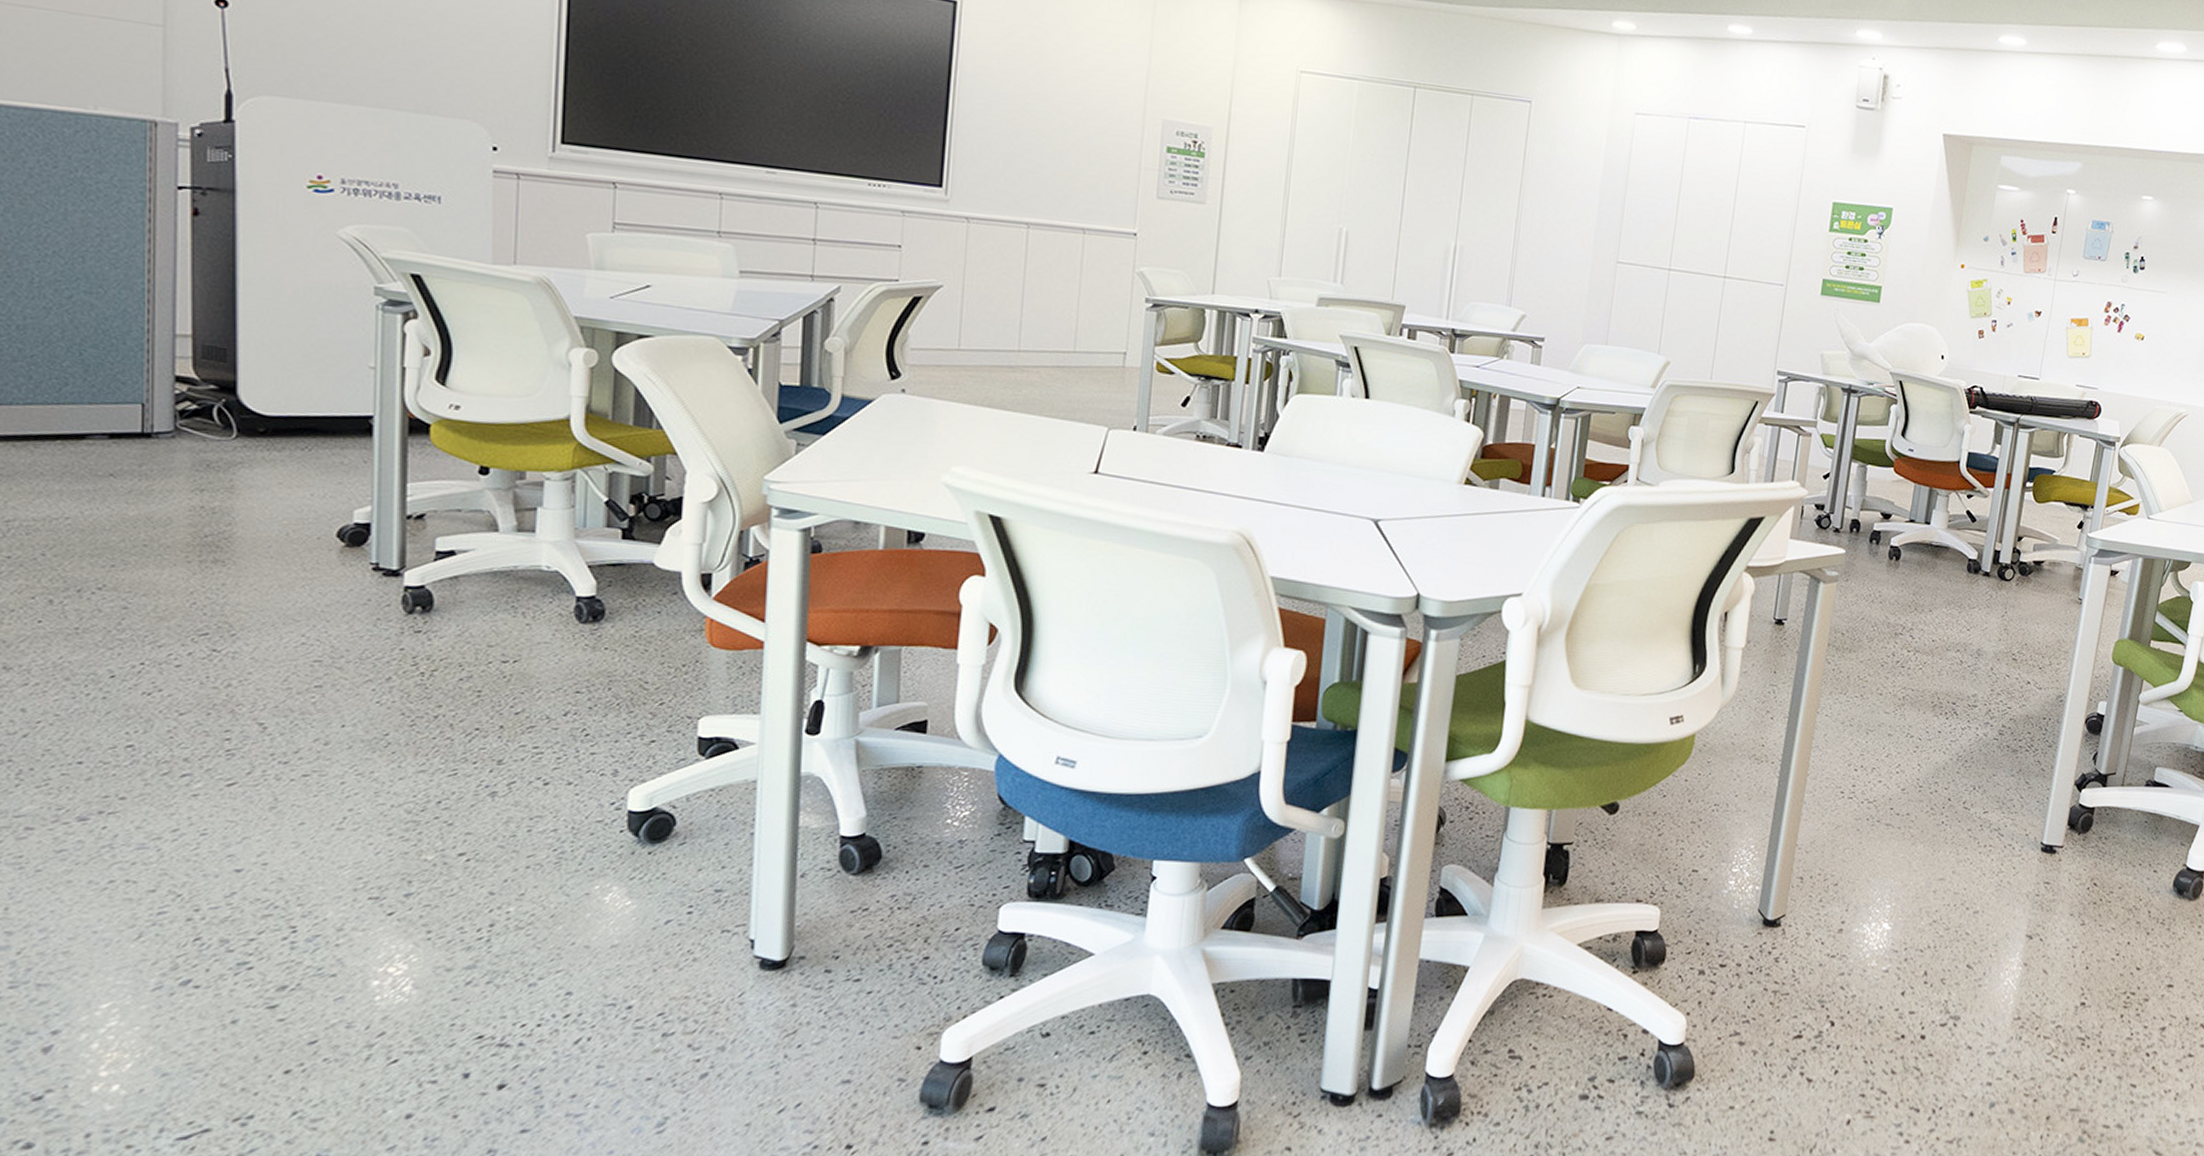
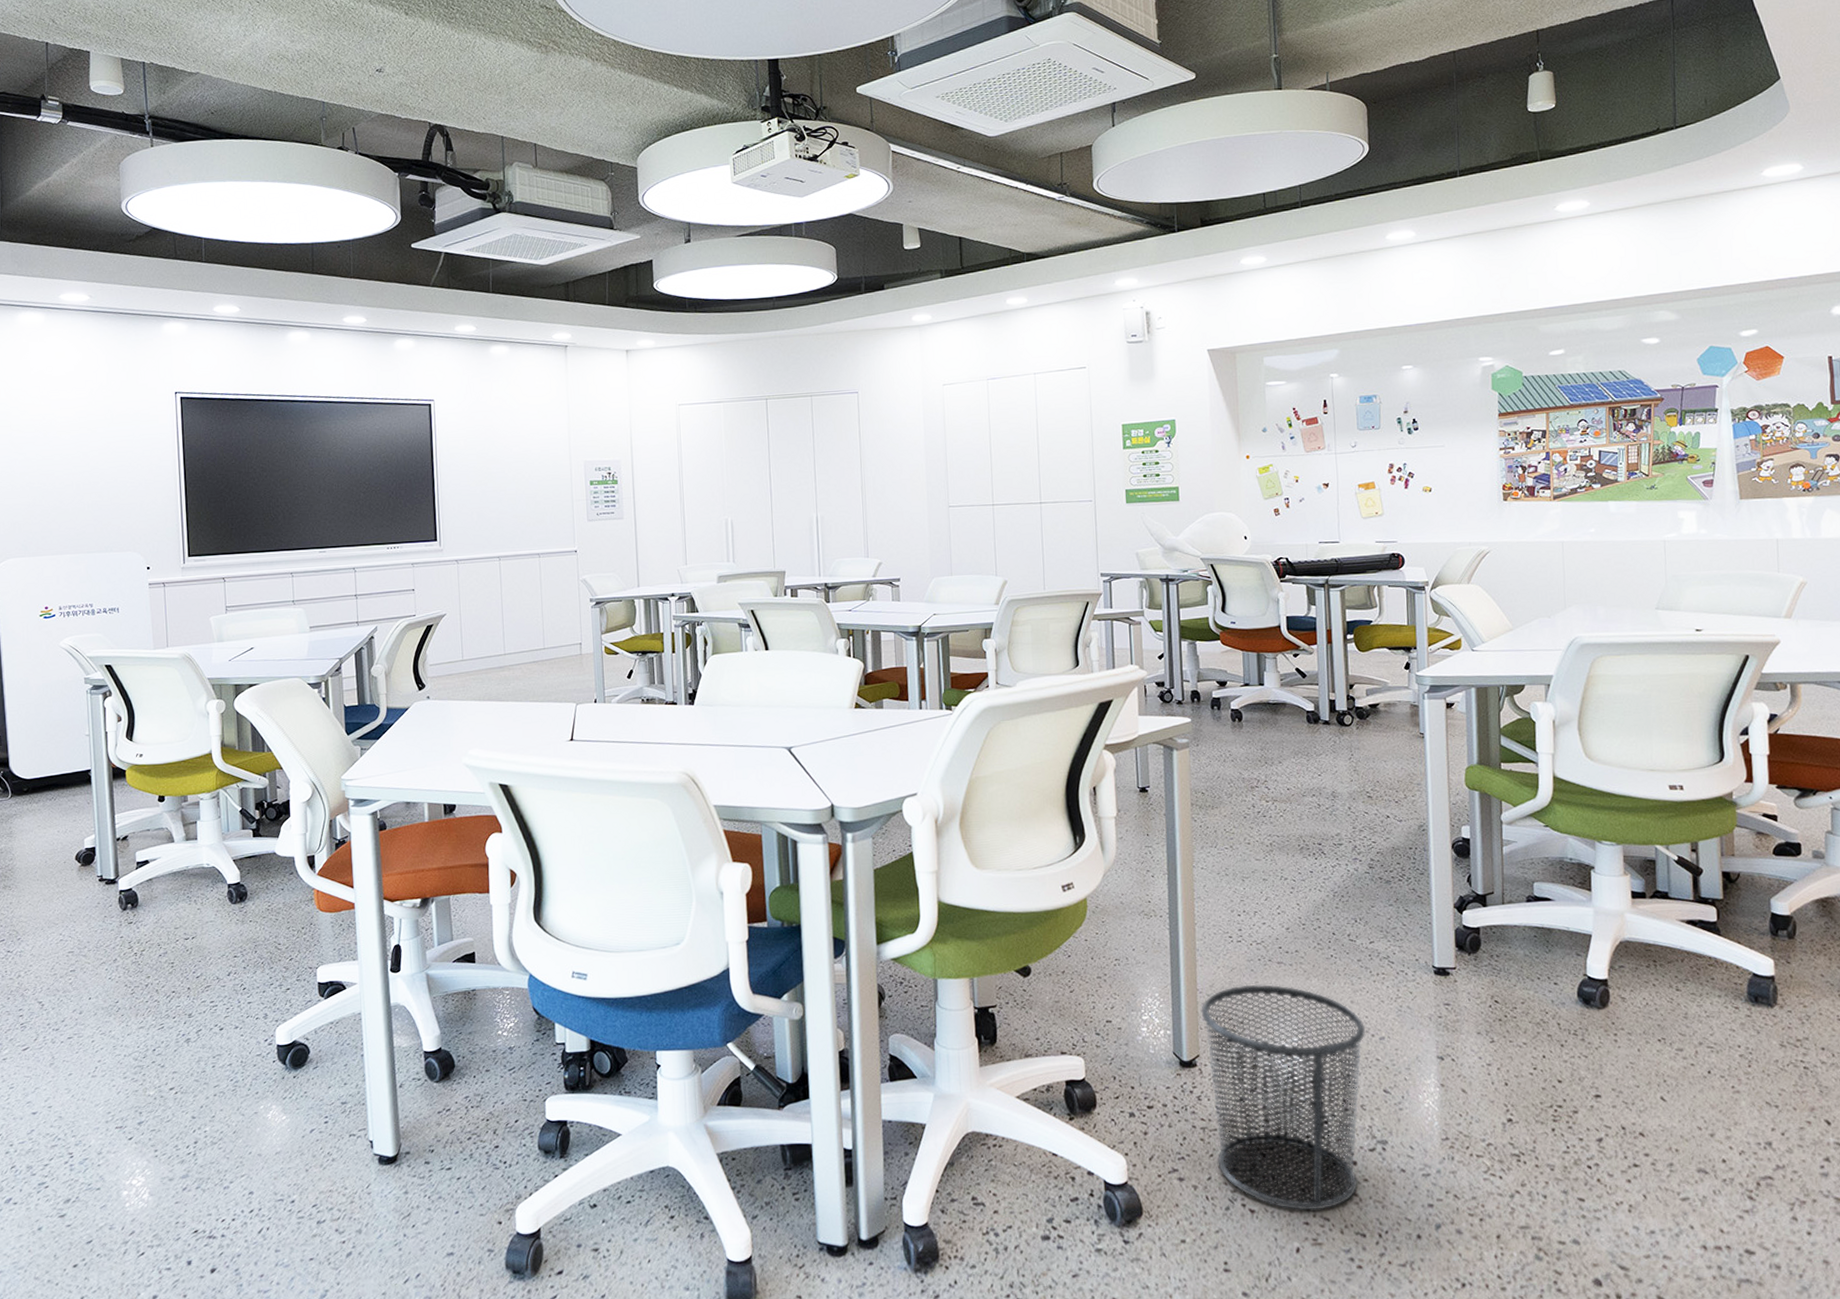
waste bin: none [1782,844,1962,1083] -> present [1201,984,1365,1211]

